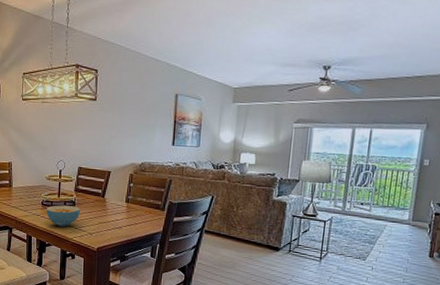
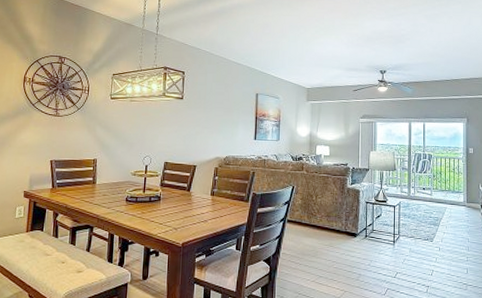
cereal bowl: present [46,205,81,227] -> none [130,201,166,223]

